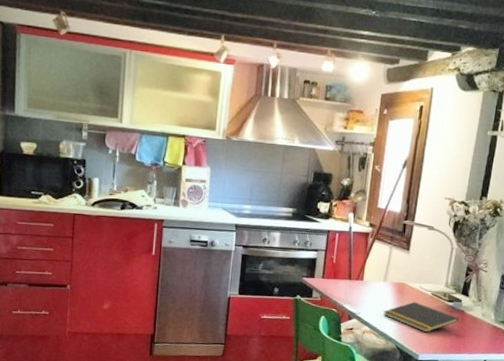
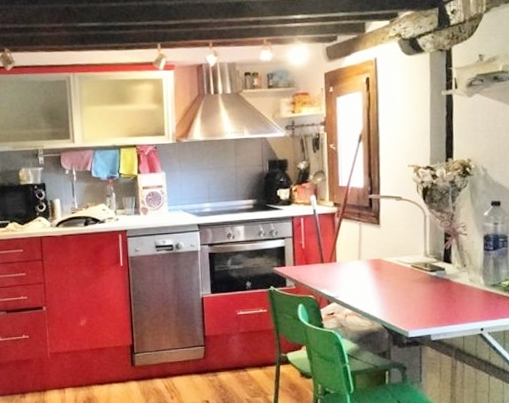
notepad: present [383,301,459,333] -> none [362,276,445,307]

